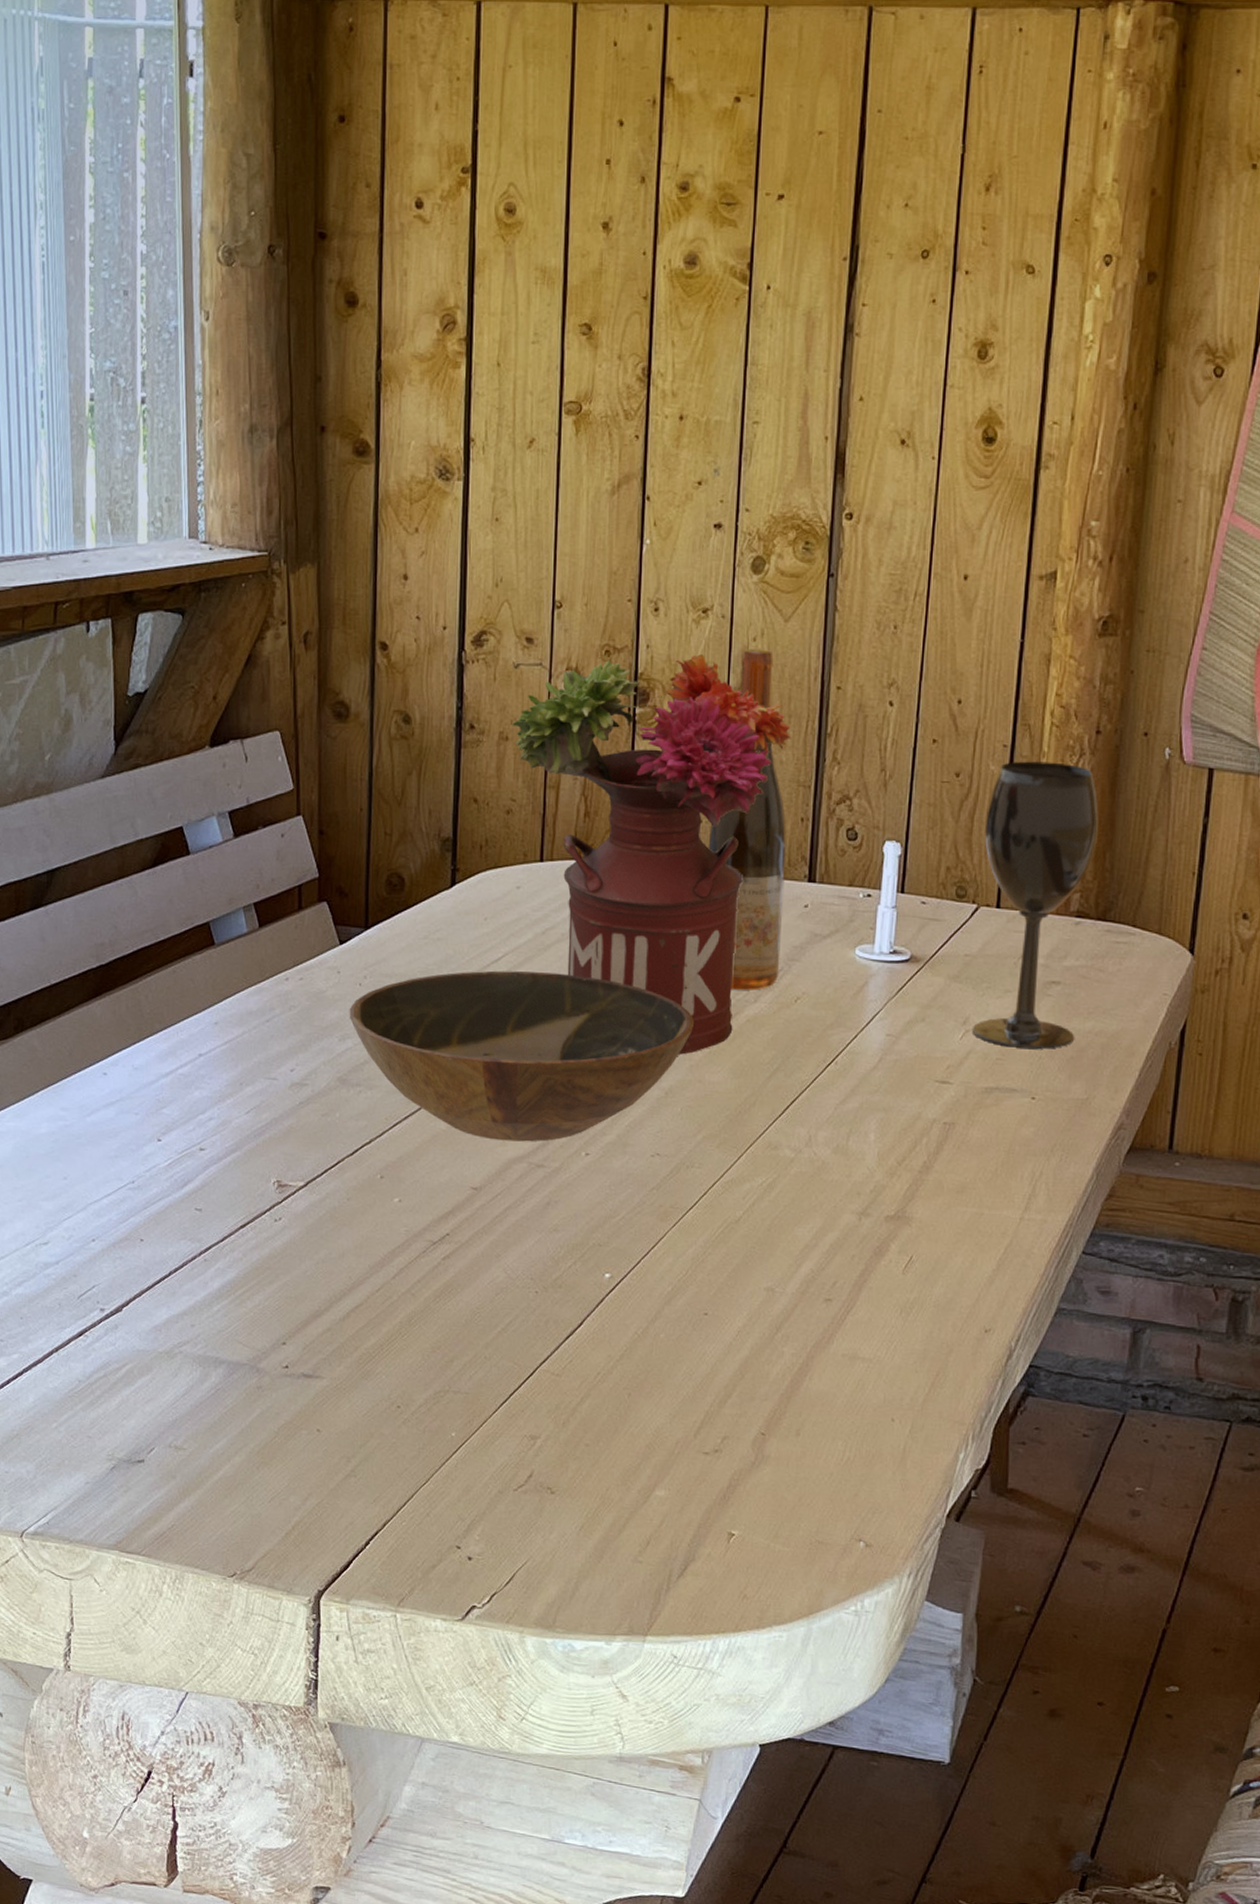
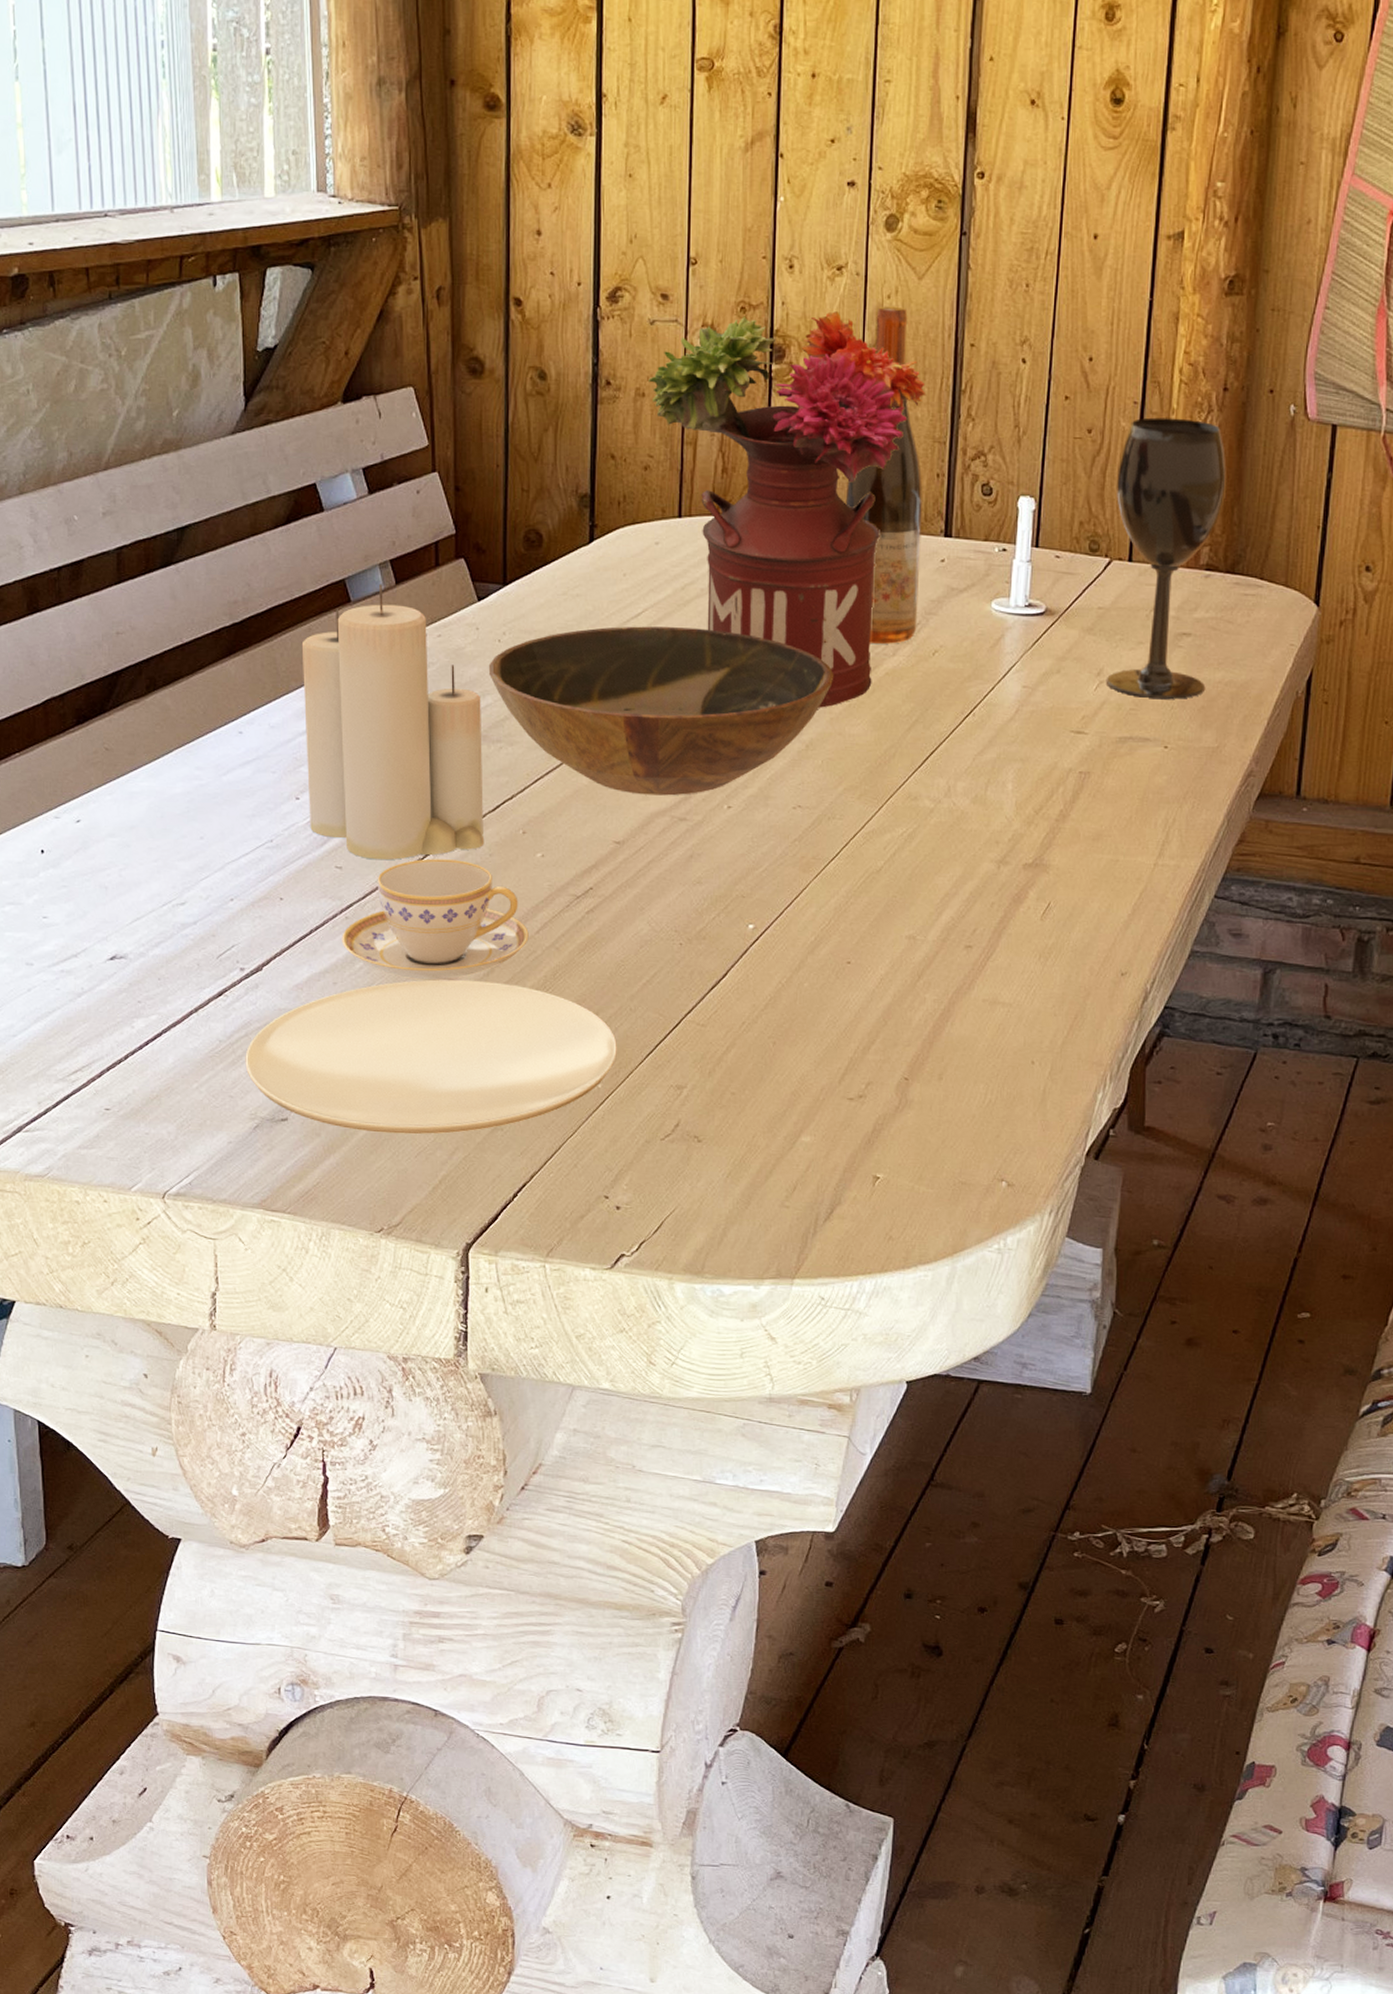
plate: none [103,1323,472,1479] -> present [245,979,618,1135]
candle: none [166,927,343,1203] -> present [301,584,485,861]
teacup: none [200,1202,385,1325] -> present [342,858,529,981]

